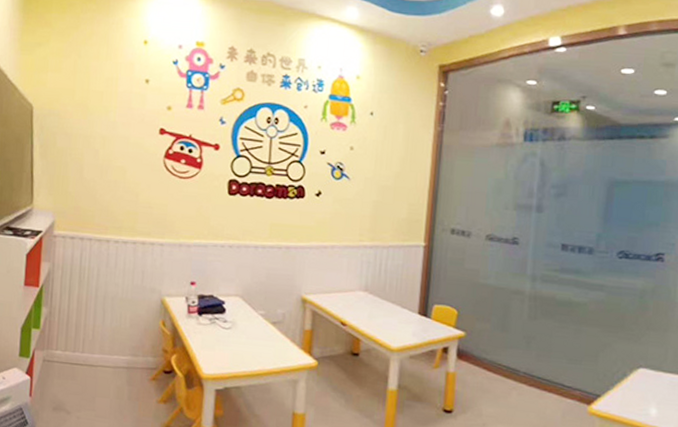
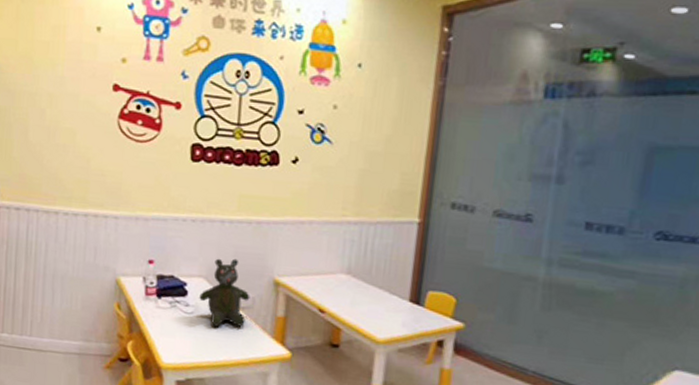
teddy bear: none [236,279,281,341] -> present [199,258,250,328]

